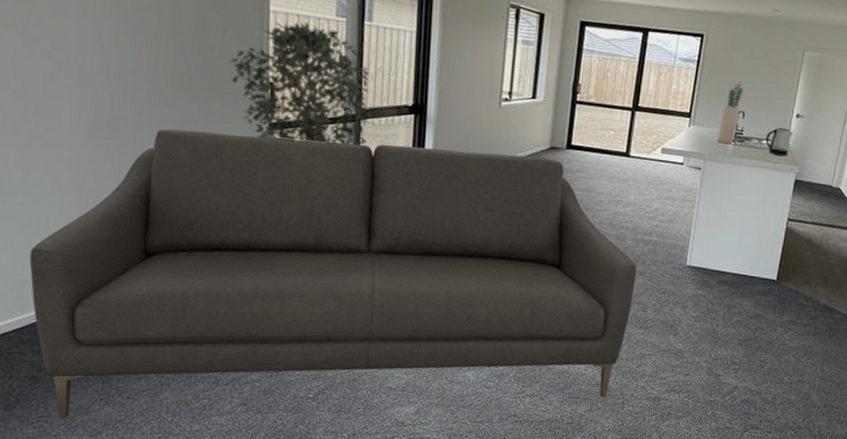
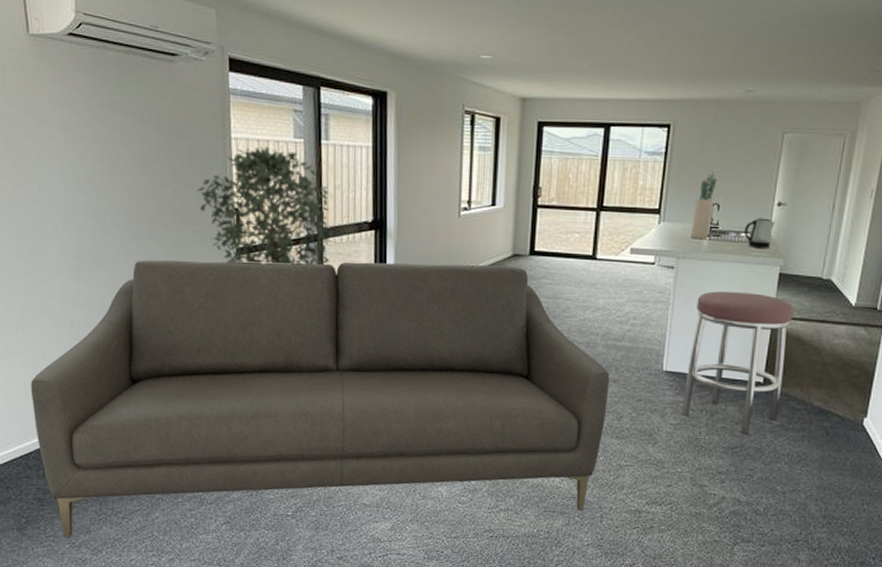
bar stool: none [702,193,807,328] -> present [682,291,795,435]

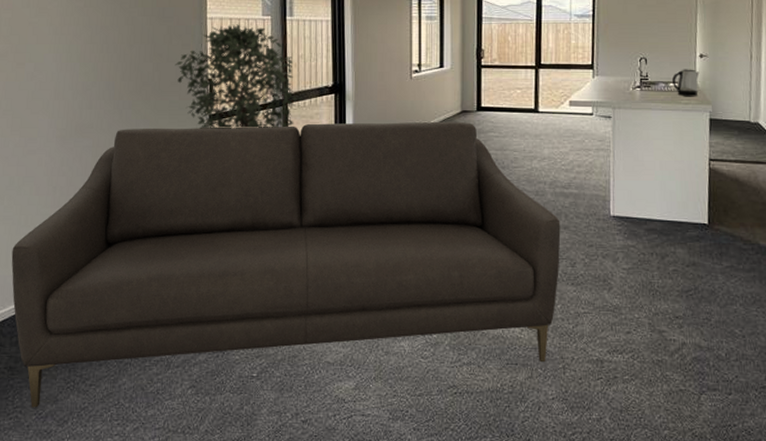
bar stool: present [682,291,795,435] -> none [632,138,729,277]
vase: present [690,171,717,240] -> none [623,29,642,91]

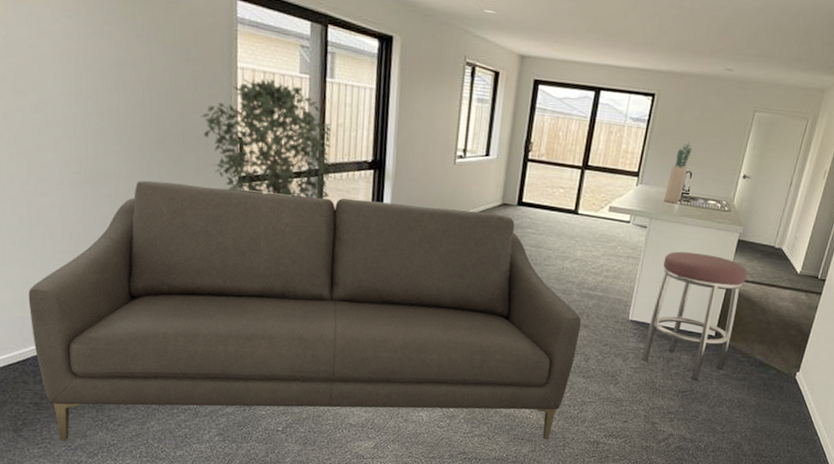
vase: none [623,29,642,91] -> present [664,141,692,204]
bar stool: none [632,138,729,277] -> present [642,251,748,381]
kettle: present [671,69,700,97] -> none [710,188,740,217]

